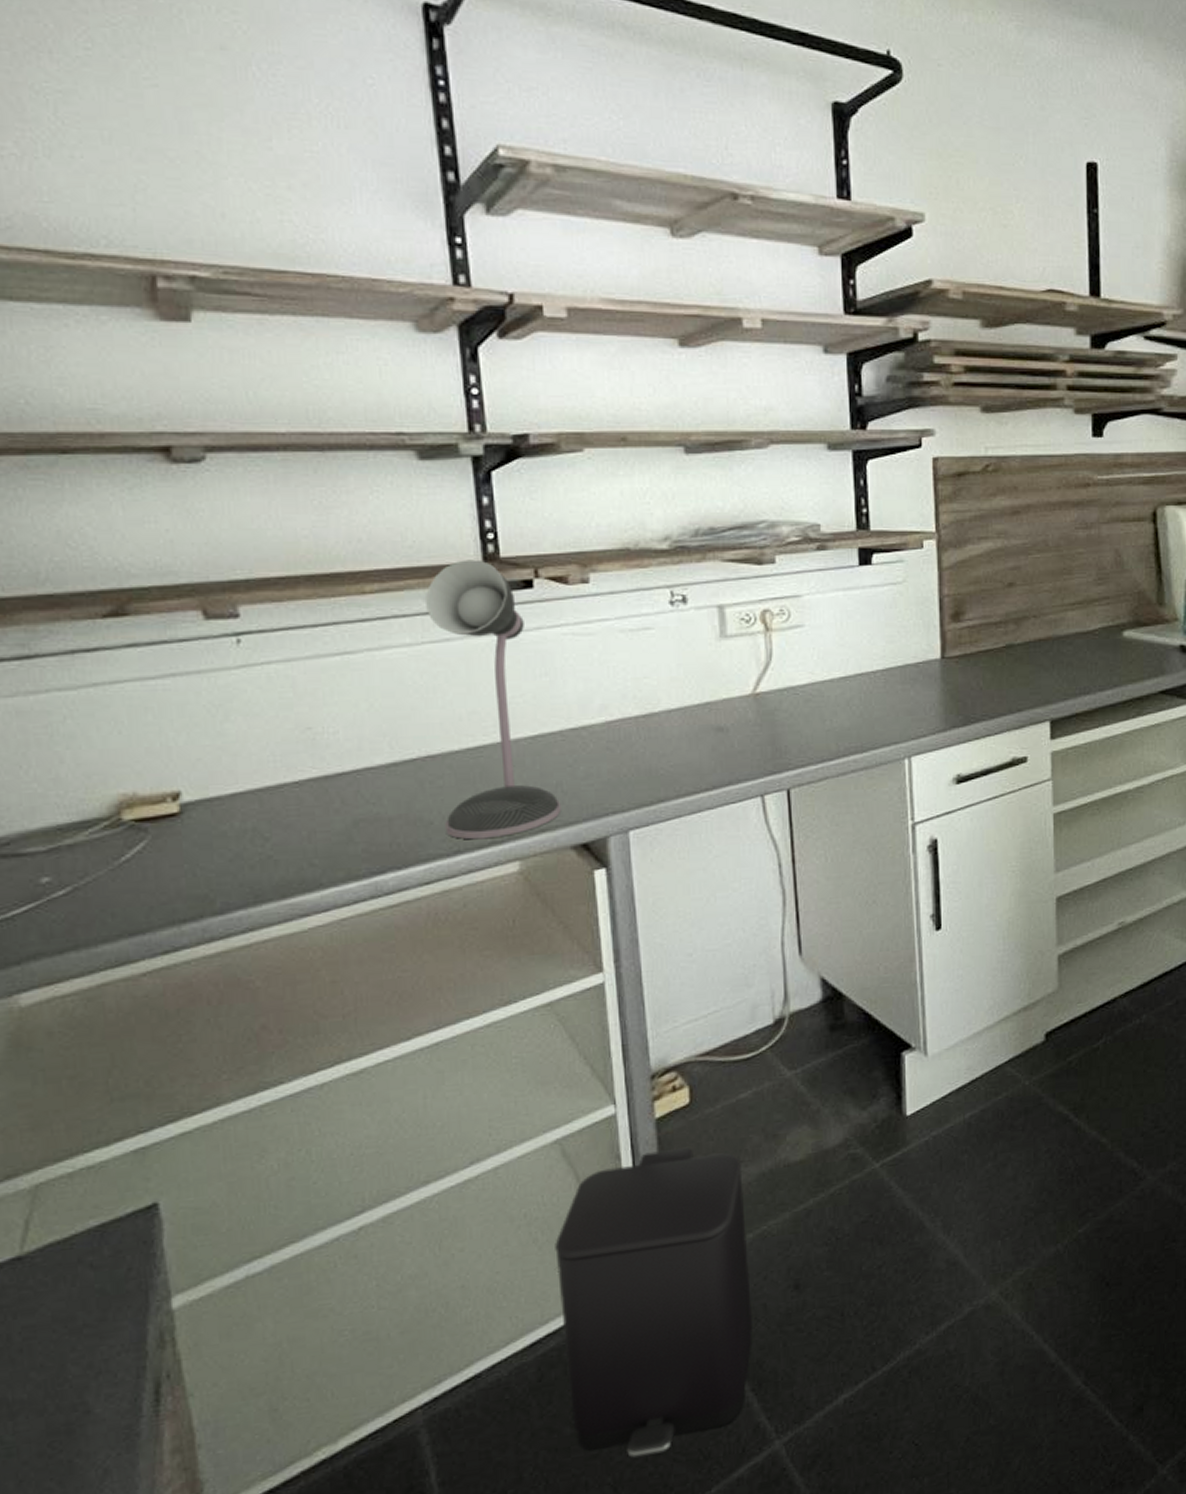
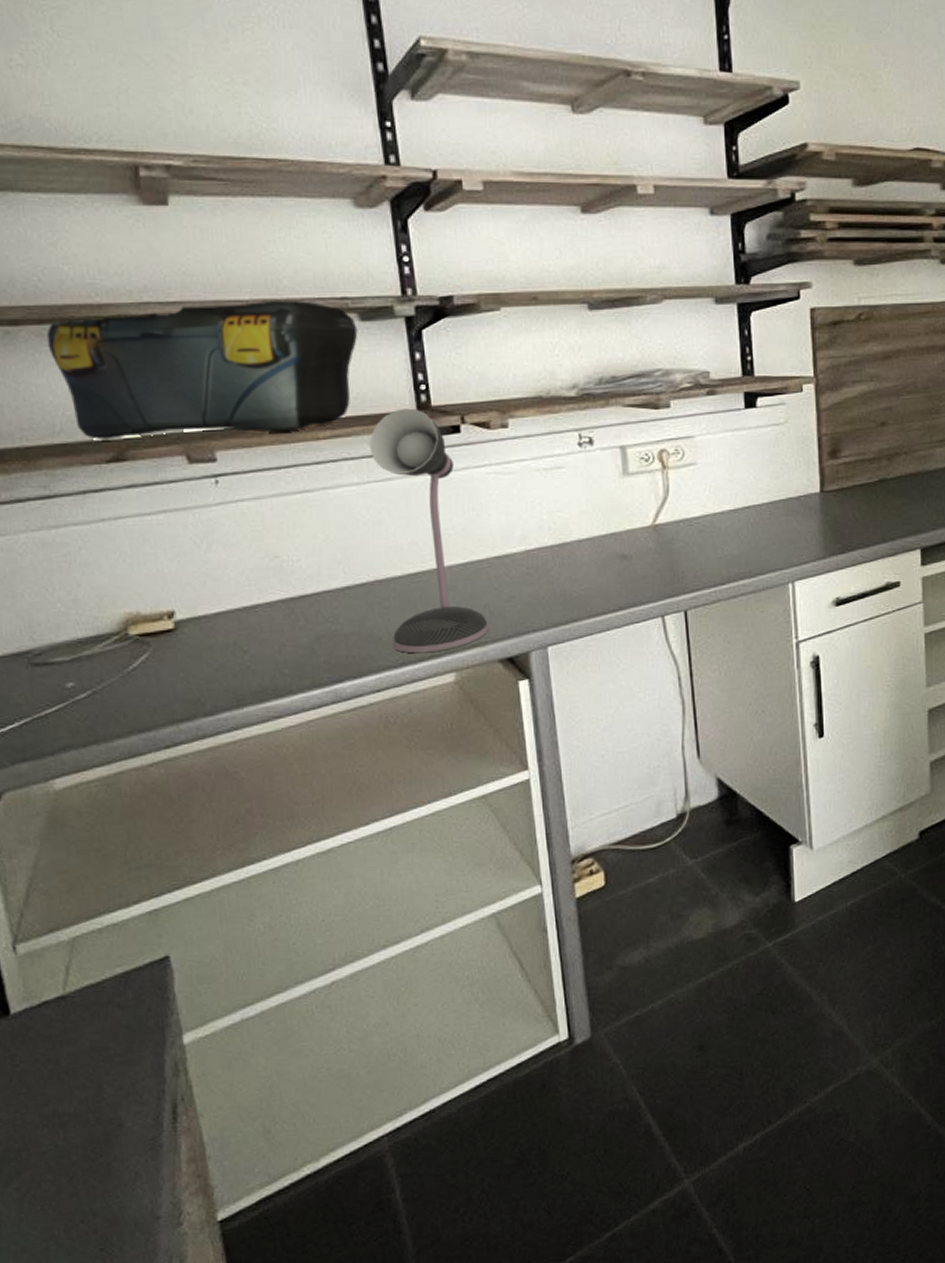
toolbox: none [33,433,416,590] -> present [46,300,358,440]
pedal bin: present [555,1148,753,1459] -> none [493,924,664,1189]

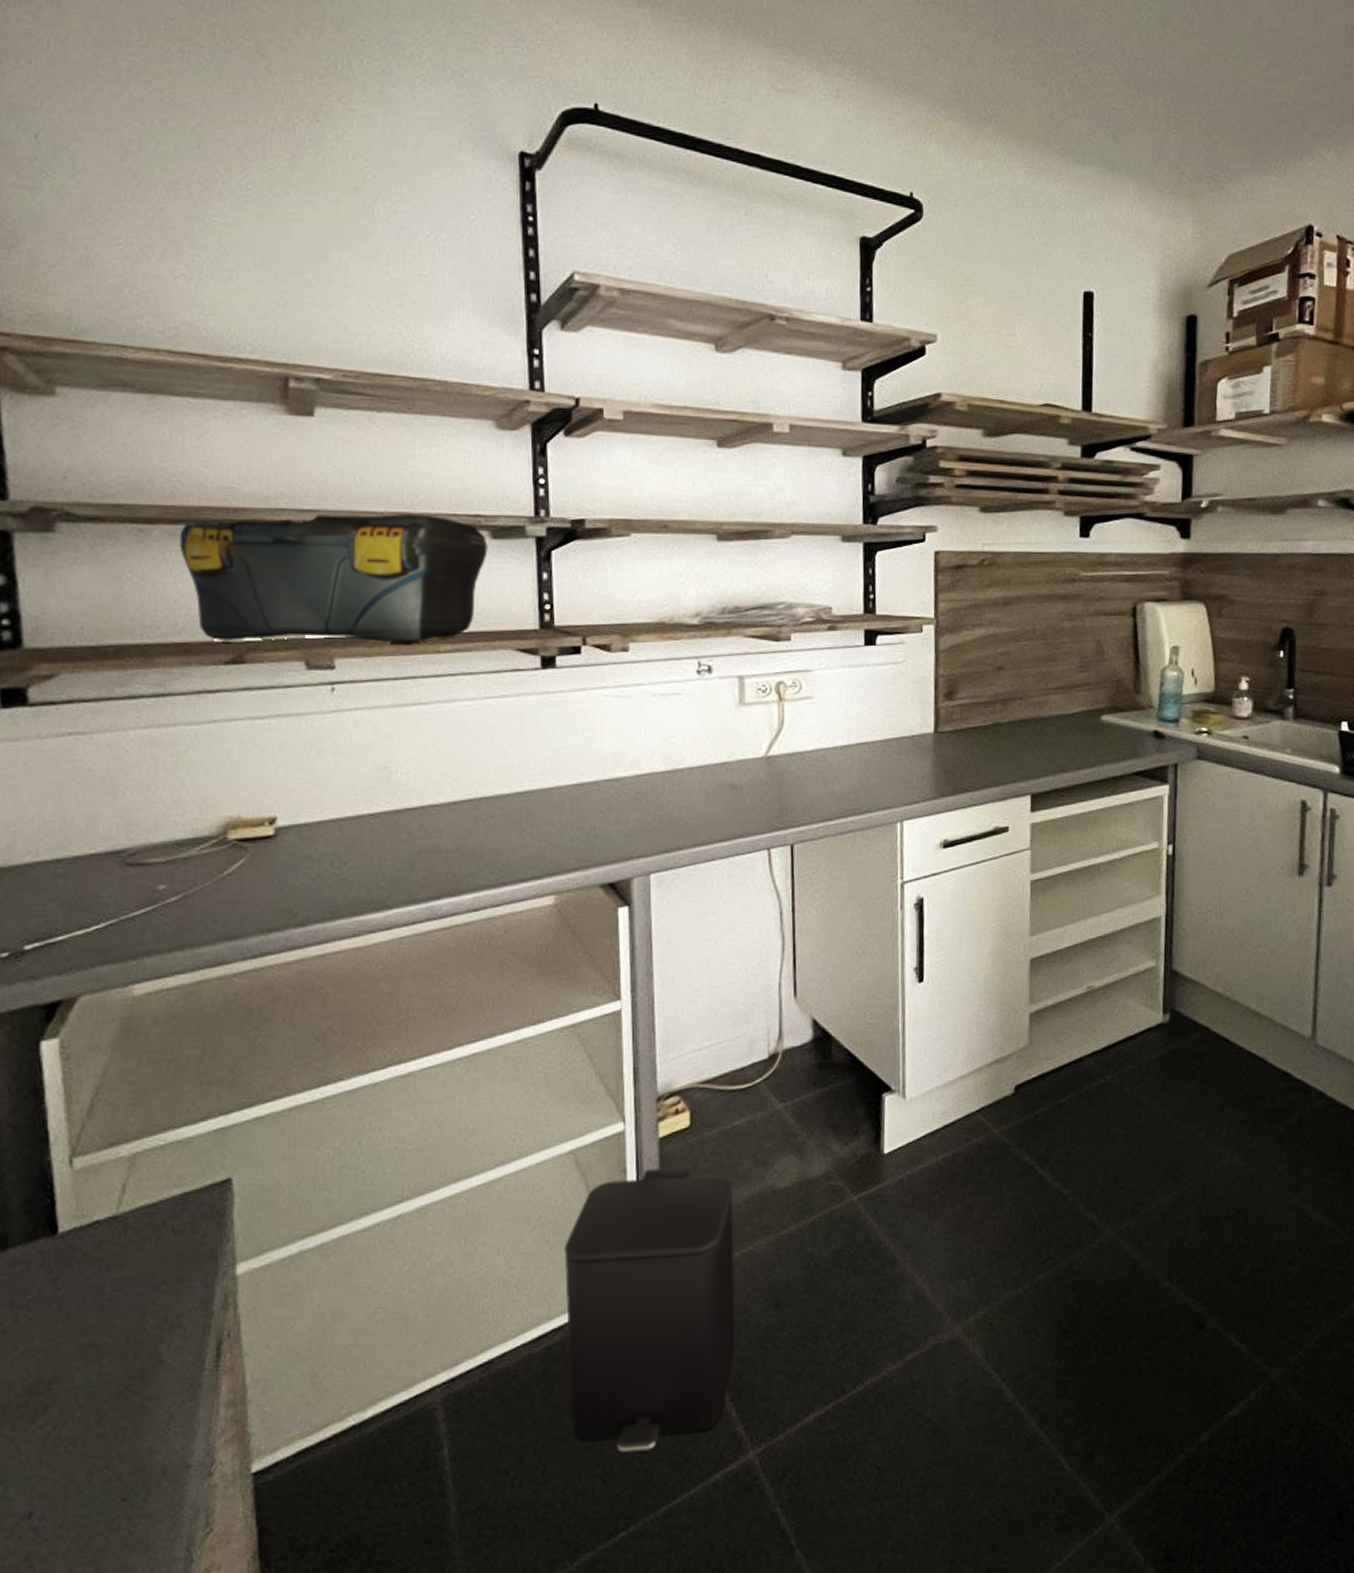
desk lamp: present [370,408,490,654] -> none [490,627,594,874]
pedal bin: none [493,924,664,1189] -> present [564,1167,736,1455]

